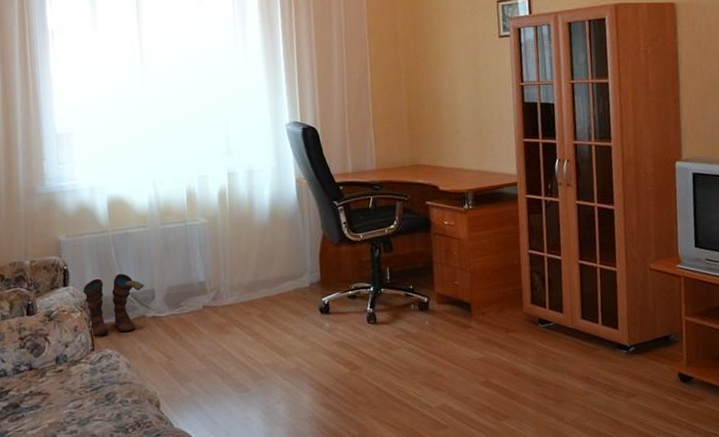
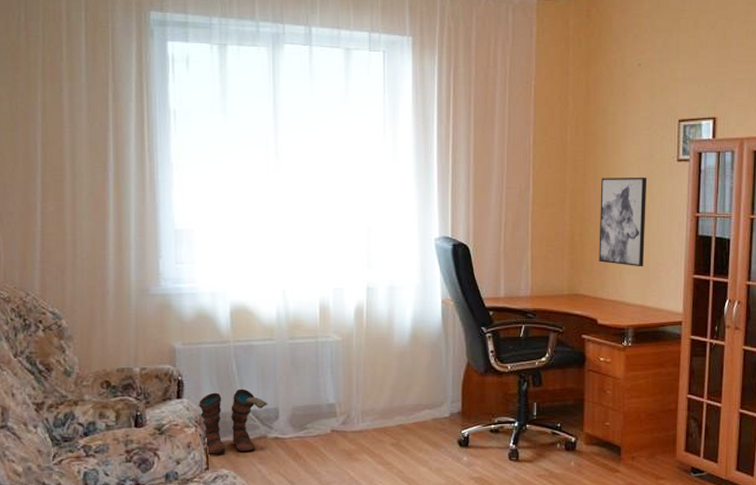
wall art: none [431,54,477,136] -> present [599,177,648,267]

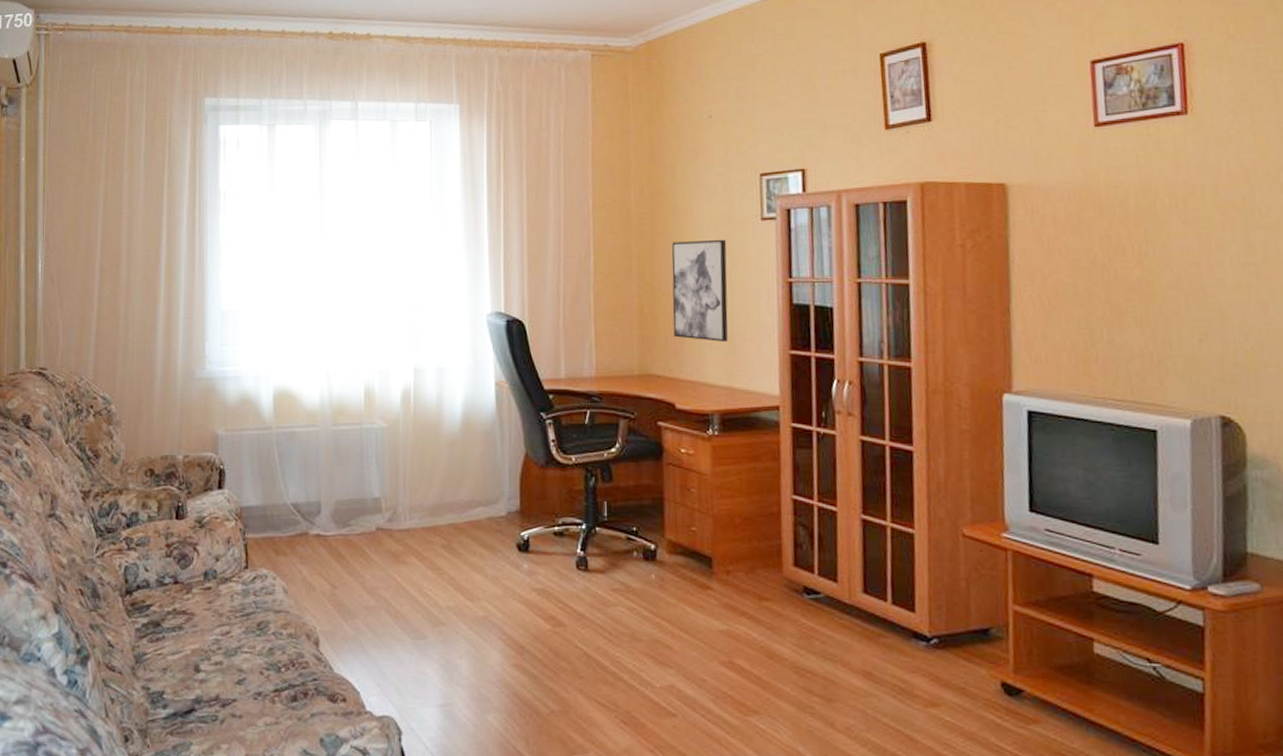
boots: present [199,388,268,456] -> none [240,479,310,553]

